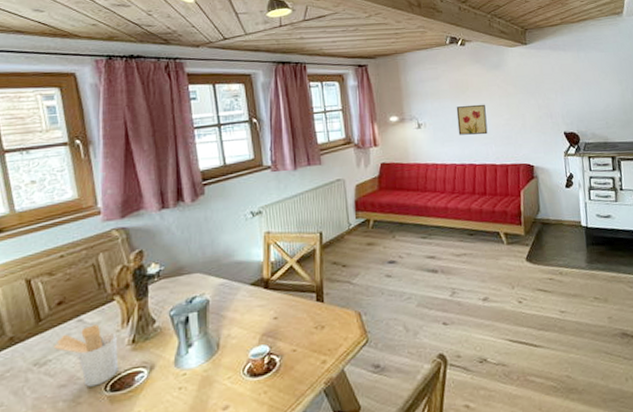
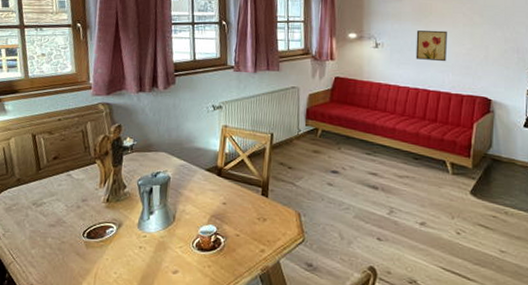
utensil holder: present [53,324,119,387] -> none [48,180,95,231]

